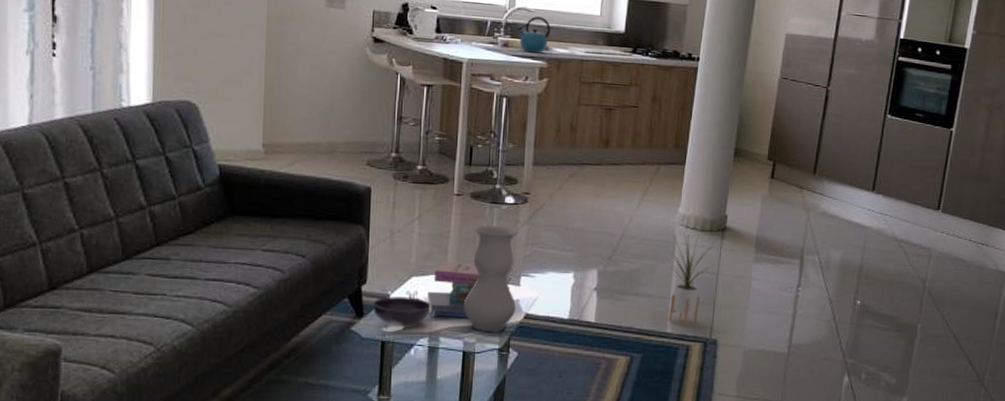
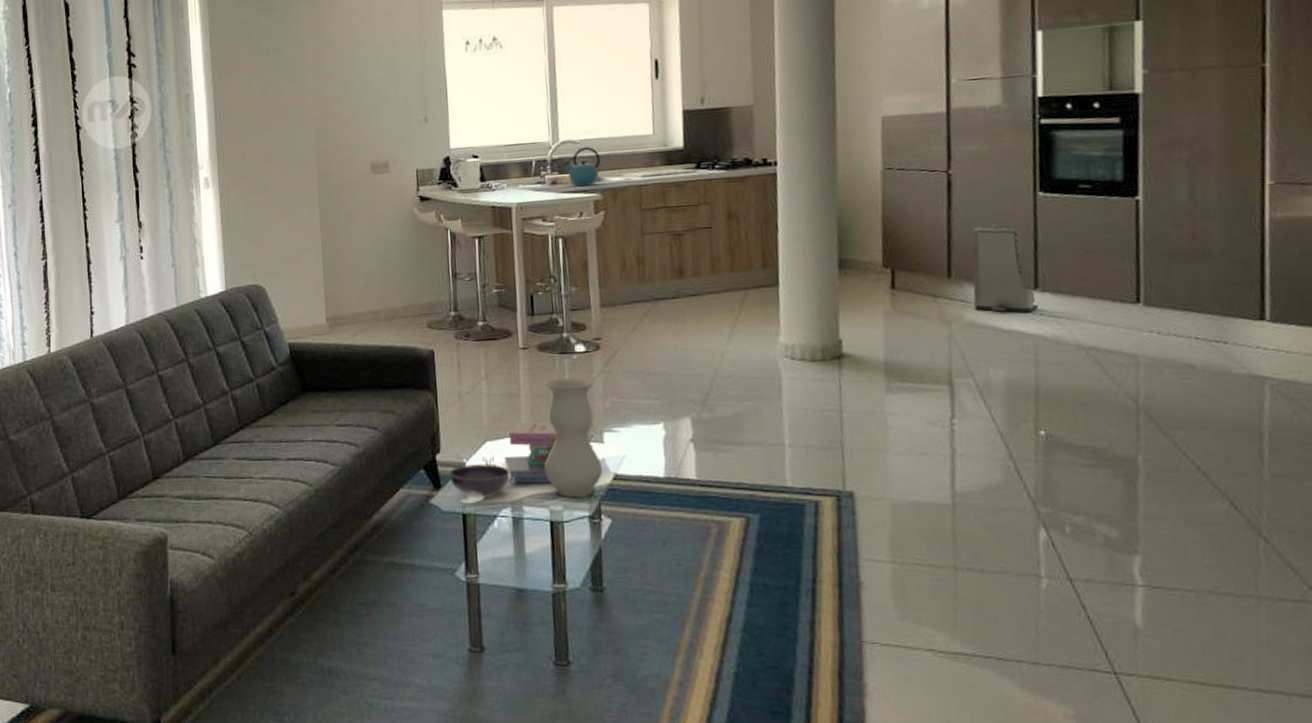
house plant: present [668,231,714,326] -> none [774,361,835,477]
pedal bin: none [828,135,874,209] -> present [972,224,1040,313]

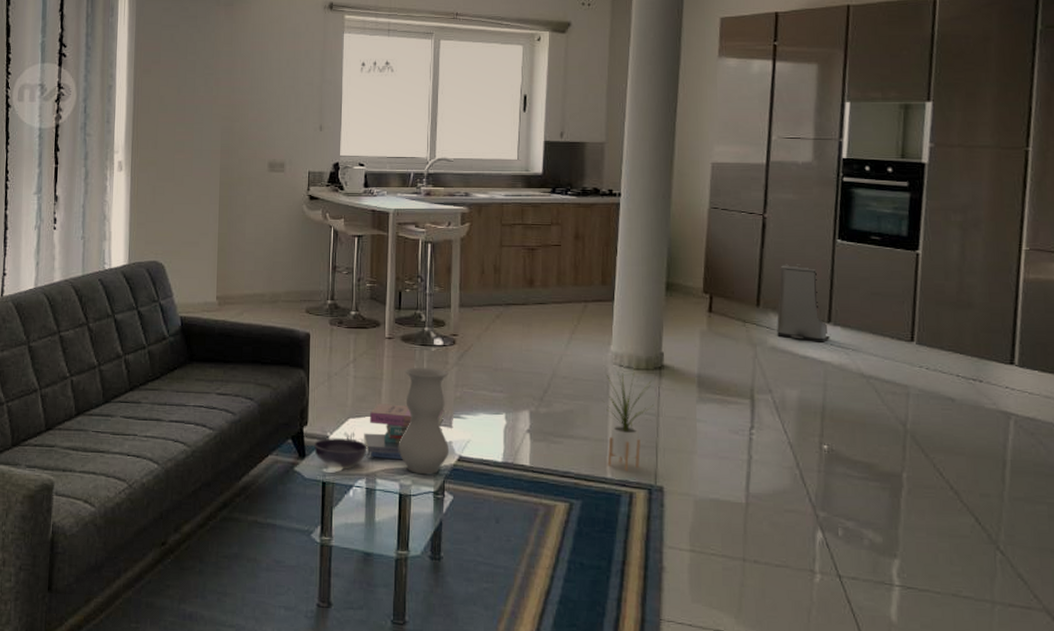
kettle: present [563,147,601,187] -> none [438,165,470,200]
house plant: none [774,361,835,477] -> present [602,370,654,471]

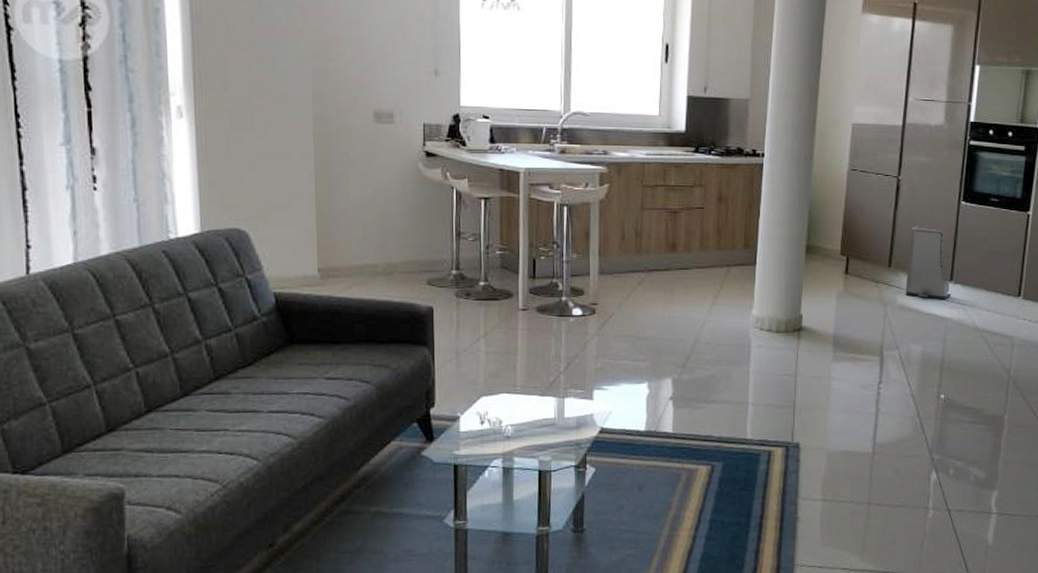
bowl: present [314,438,367,469] -> none [443,418,503,451]
books: present [364,403,445,460] -> none [498,379,585,436]
vase: present [398,367,450,475] -> none [536,339,591,450]
house plant: present [602,370,654,471] -> none [744,332,792,431]

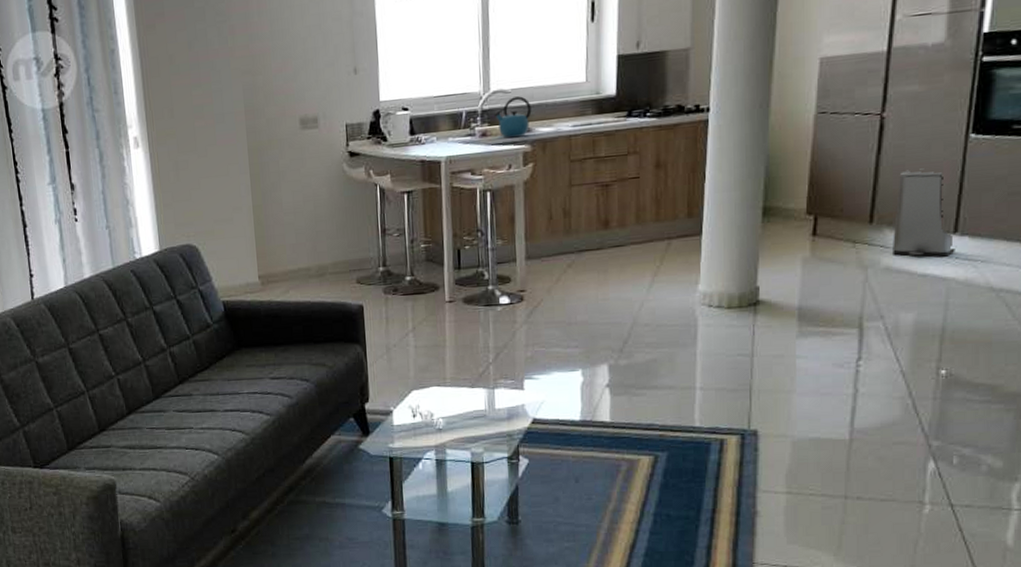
kettle: none [573,120,609,158] -> present [494,96,532,138]

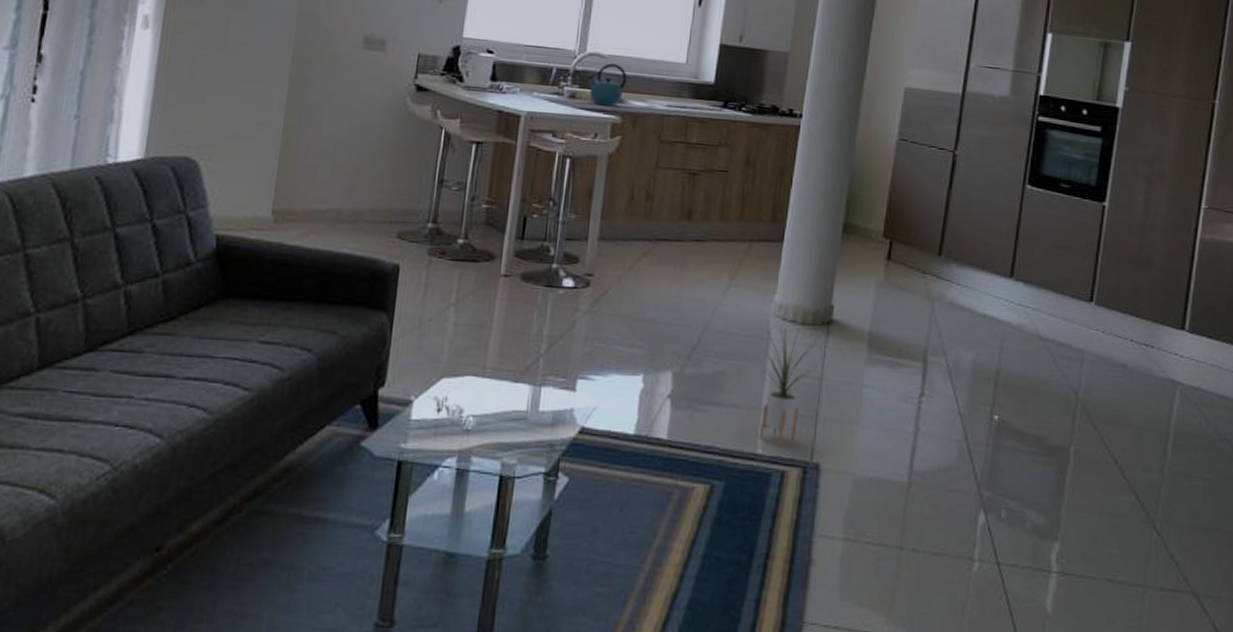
house plant: none [689,309,747,418] -> present [759,324,818,445]
pedal bin: present [893,168,957,258] -> none [957,209,1012,300]

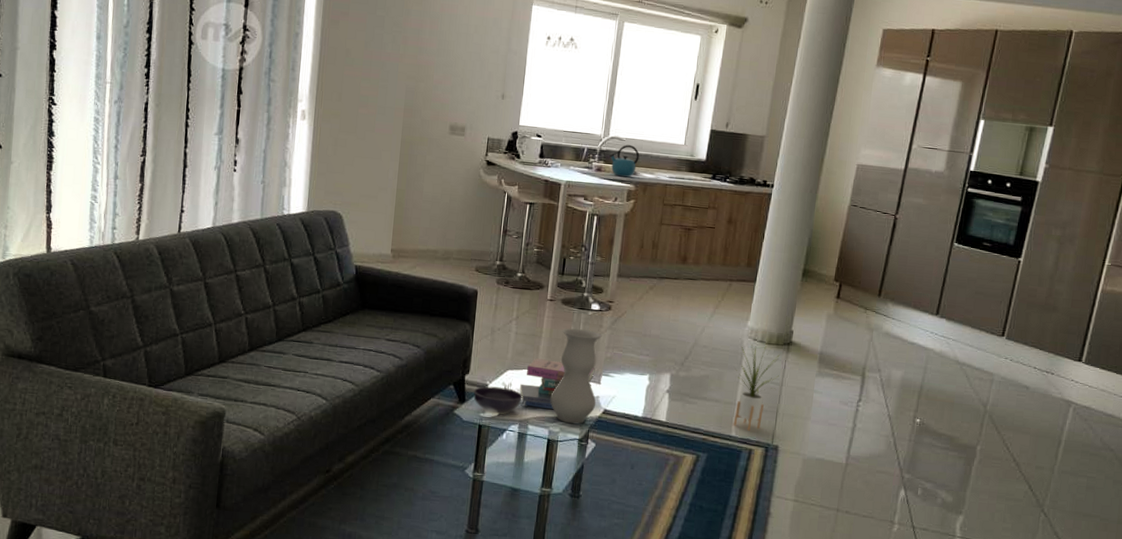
bowl: none [390,403,464,445] -> present [473,386,523,415]
books: none [459,359,568,432] -> present [520,358,595,410]
vase: none [503,314,577,451] -> present [550,328,602,424]

